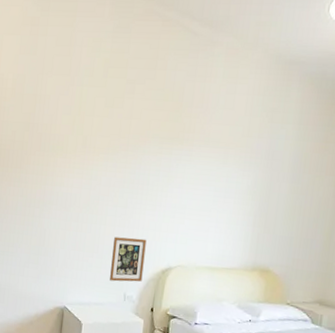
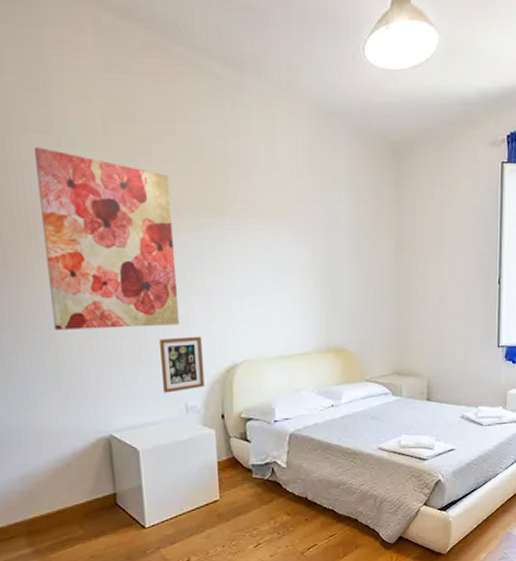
wall art: none [42,85,145,227] -> present [35,147,180,330]

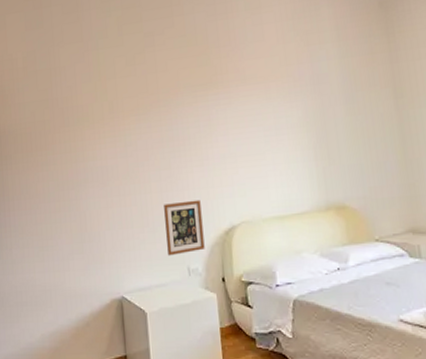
wall art: present [35,147,180,330] -> none [70,54,181,200]

